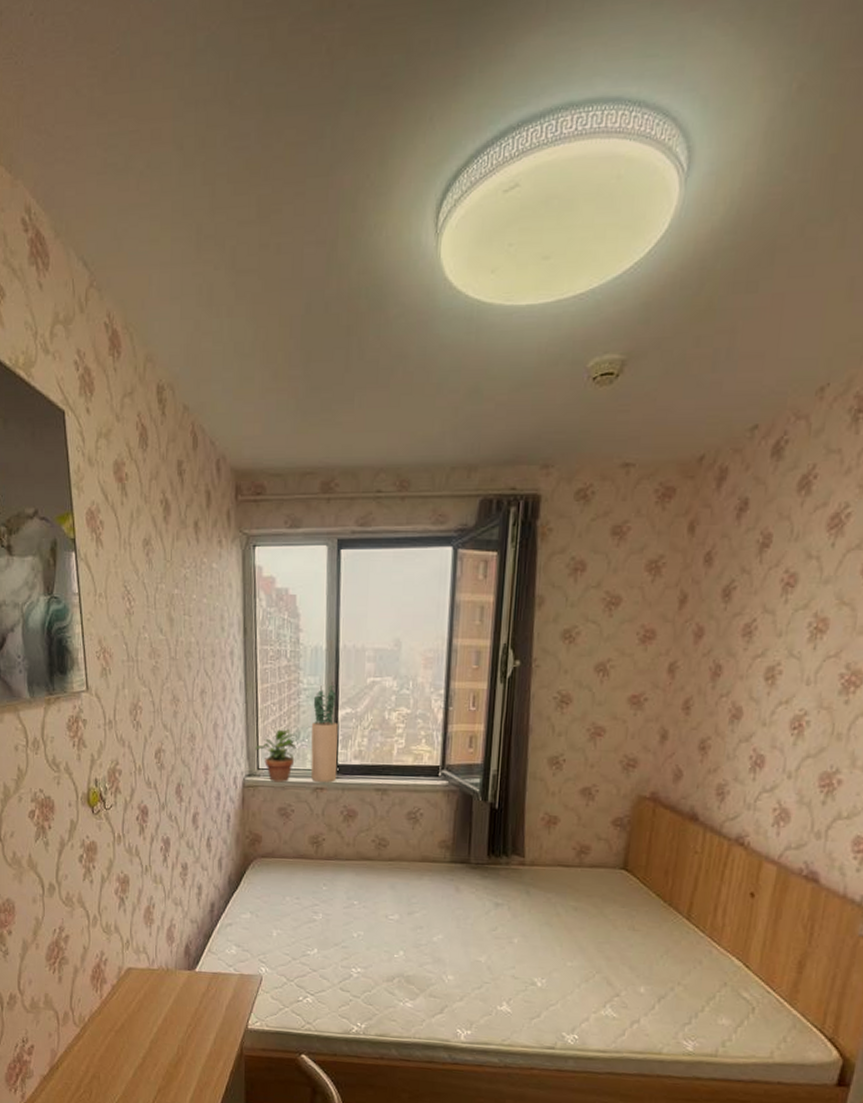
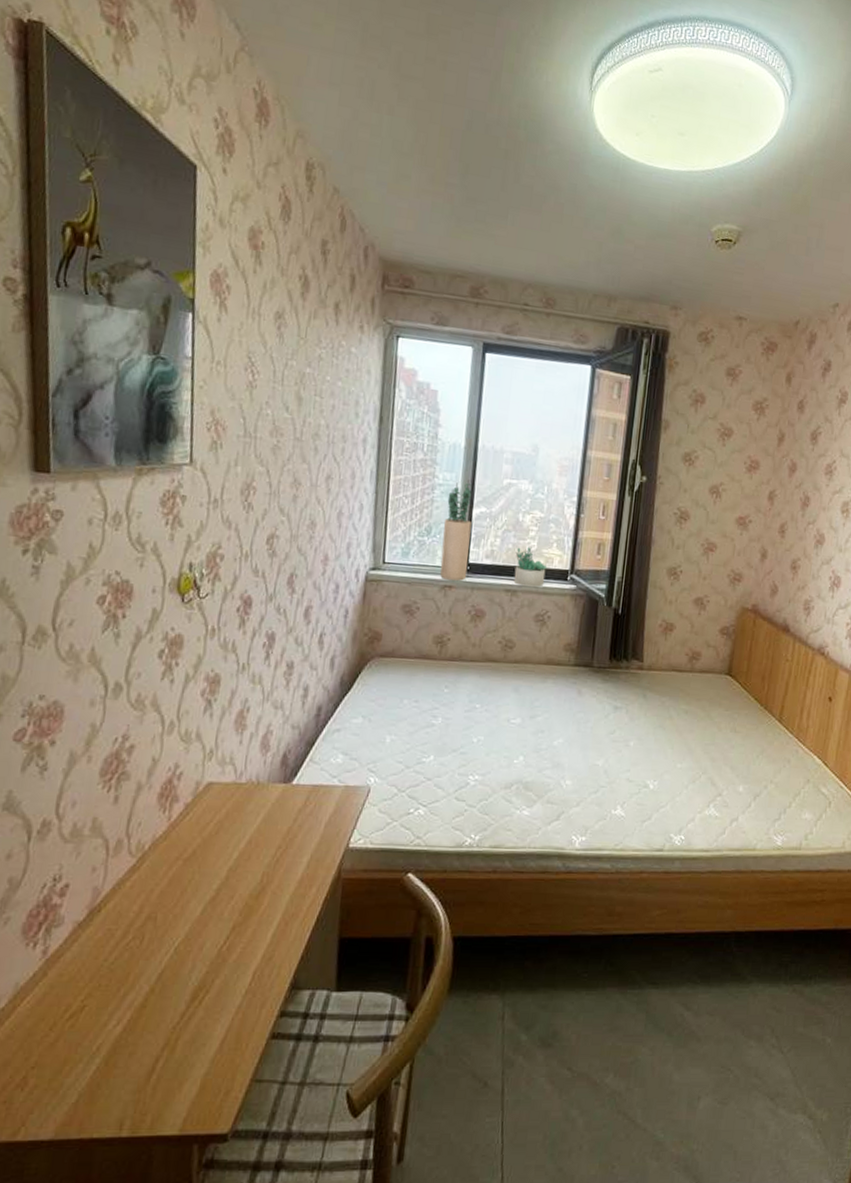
potted plant: present [254,729,297,783] -> none [381,523,427,579]
succulent plant: none [383,744,417,786] -> present [513,547,548,588]

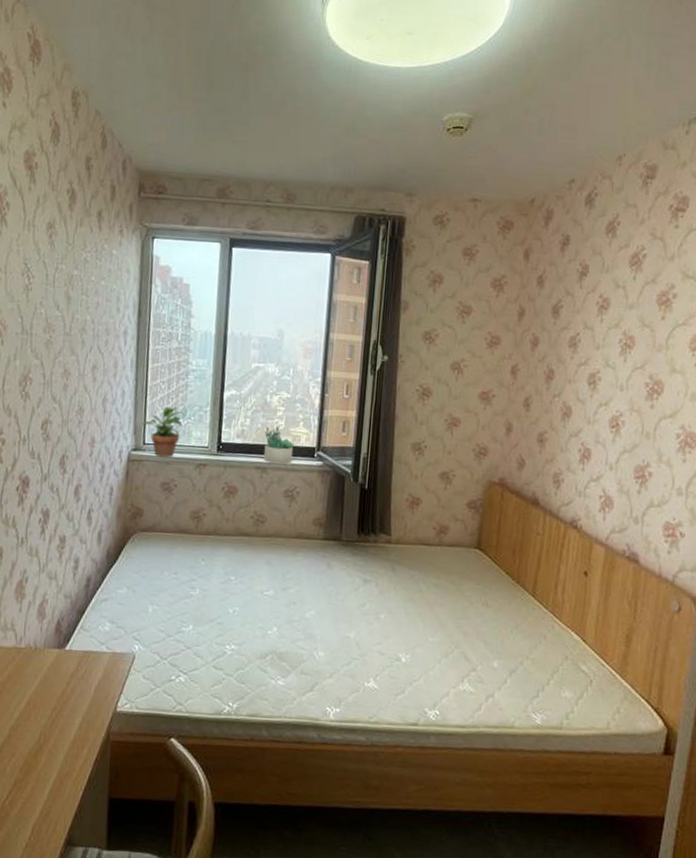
potted plant: none [381,523,427,579] -> present [141,406,183,458]
vase: present [440,480,472,582] -> none [195,365,223,460]

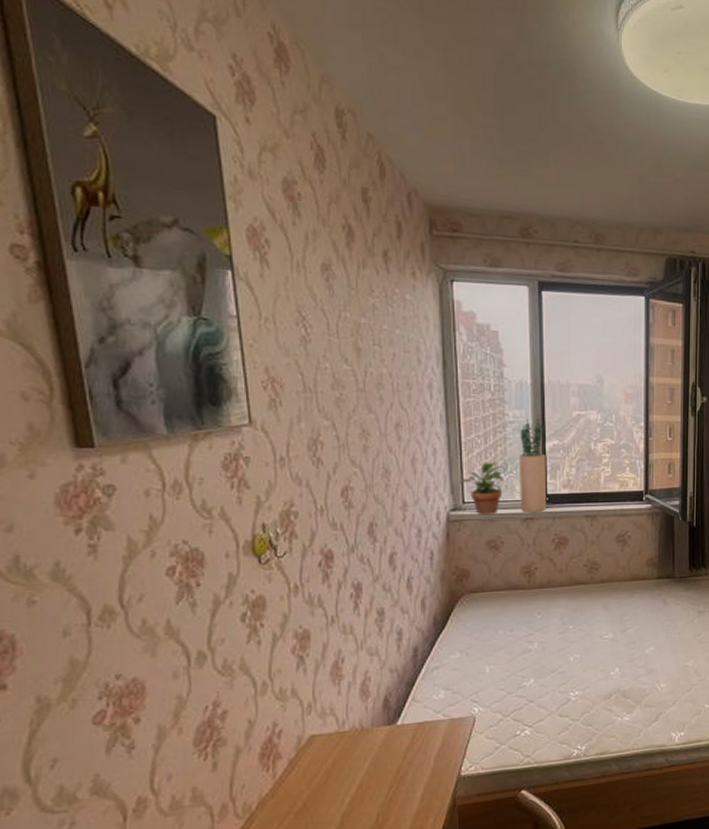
vase: none [195,365,223,460] -> present [518,415,547,513]
succulent plant: present [263,426,295,465] -> none [591,473,623,511]

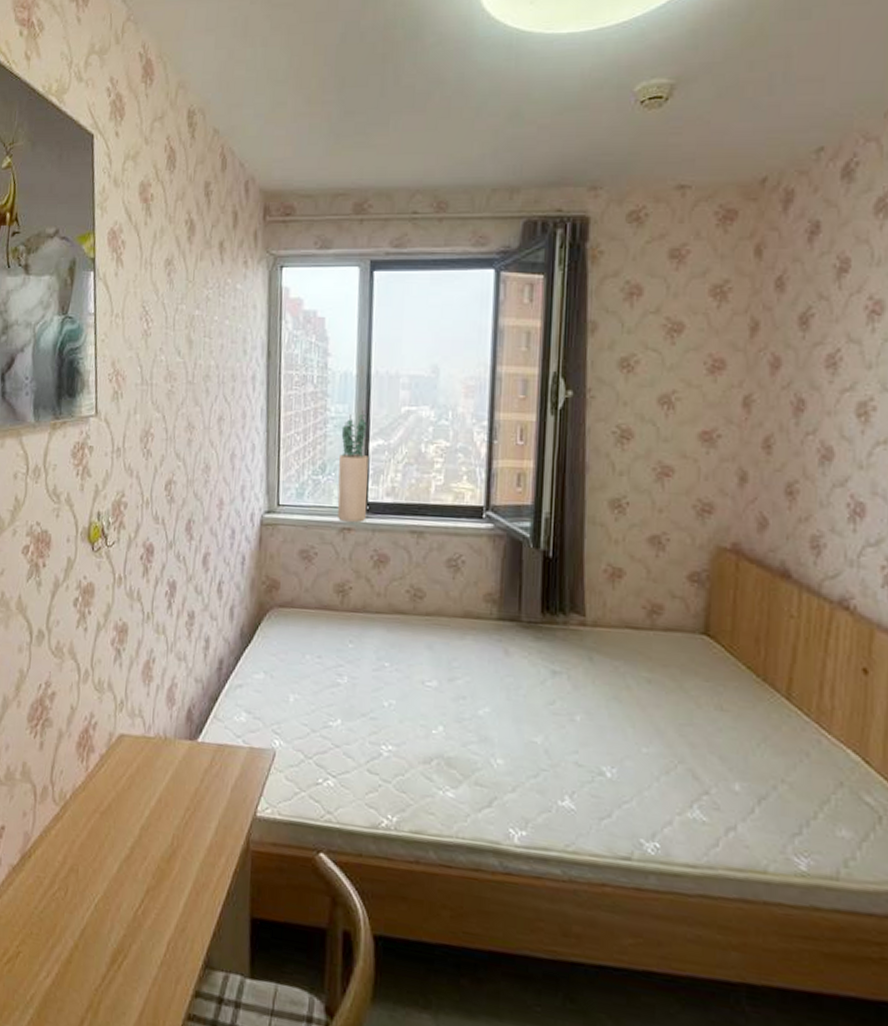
potted plant: present [459,462,504,515] -> none [275,461,322,521]

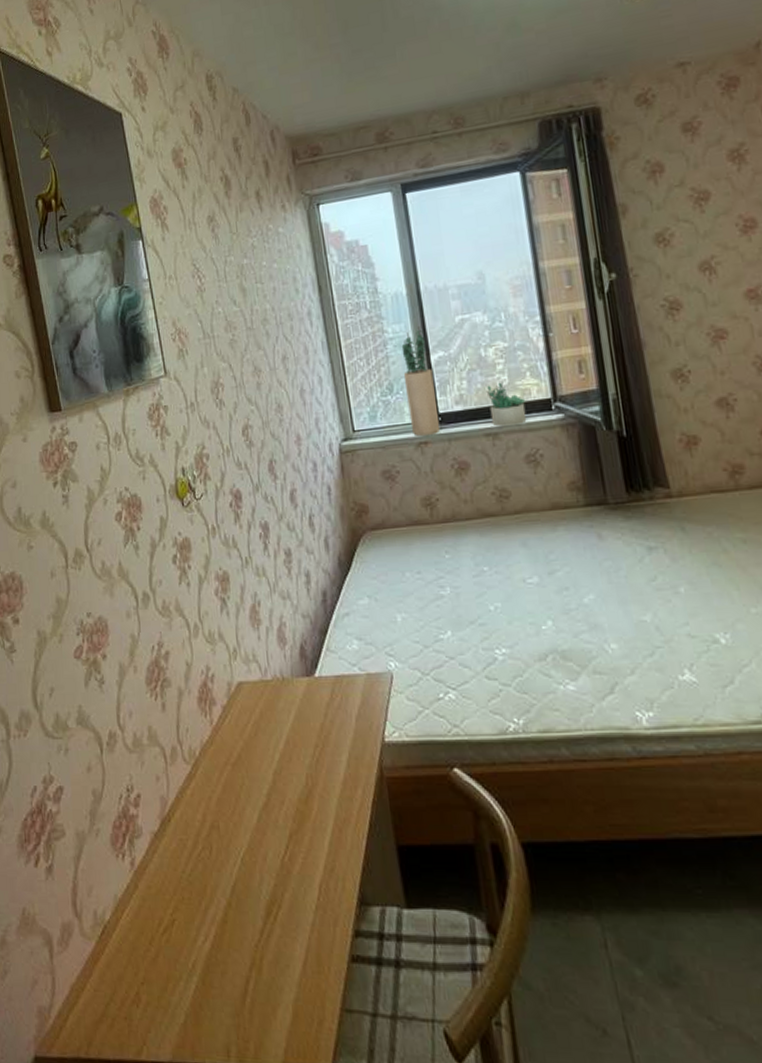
succulent plant: none [419,481,458,528] -> present [486,382,527,428]

